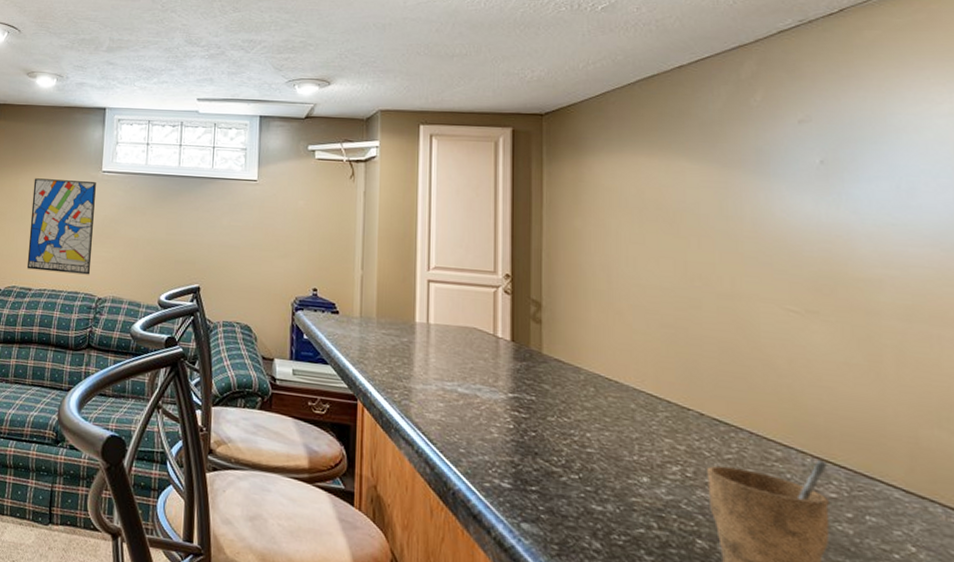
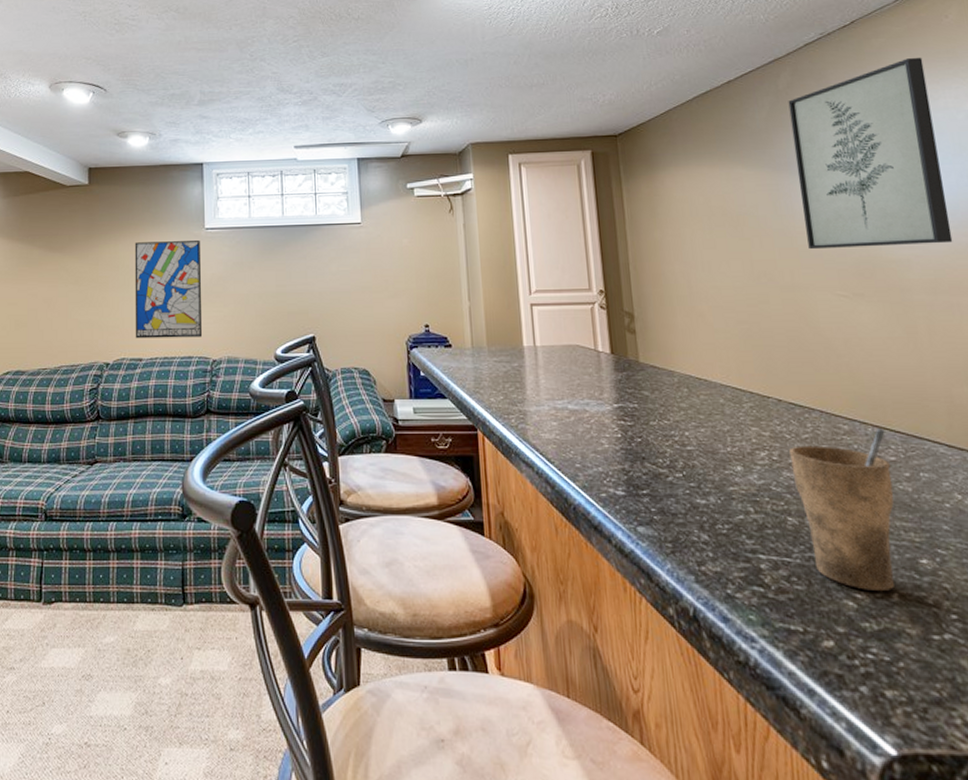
wall art: none [750,54,941,267] -> present [788,57,953,250]

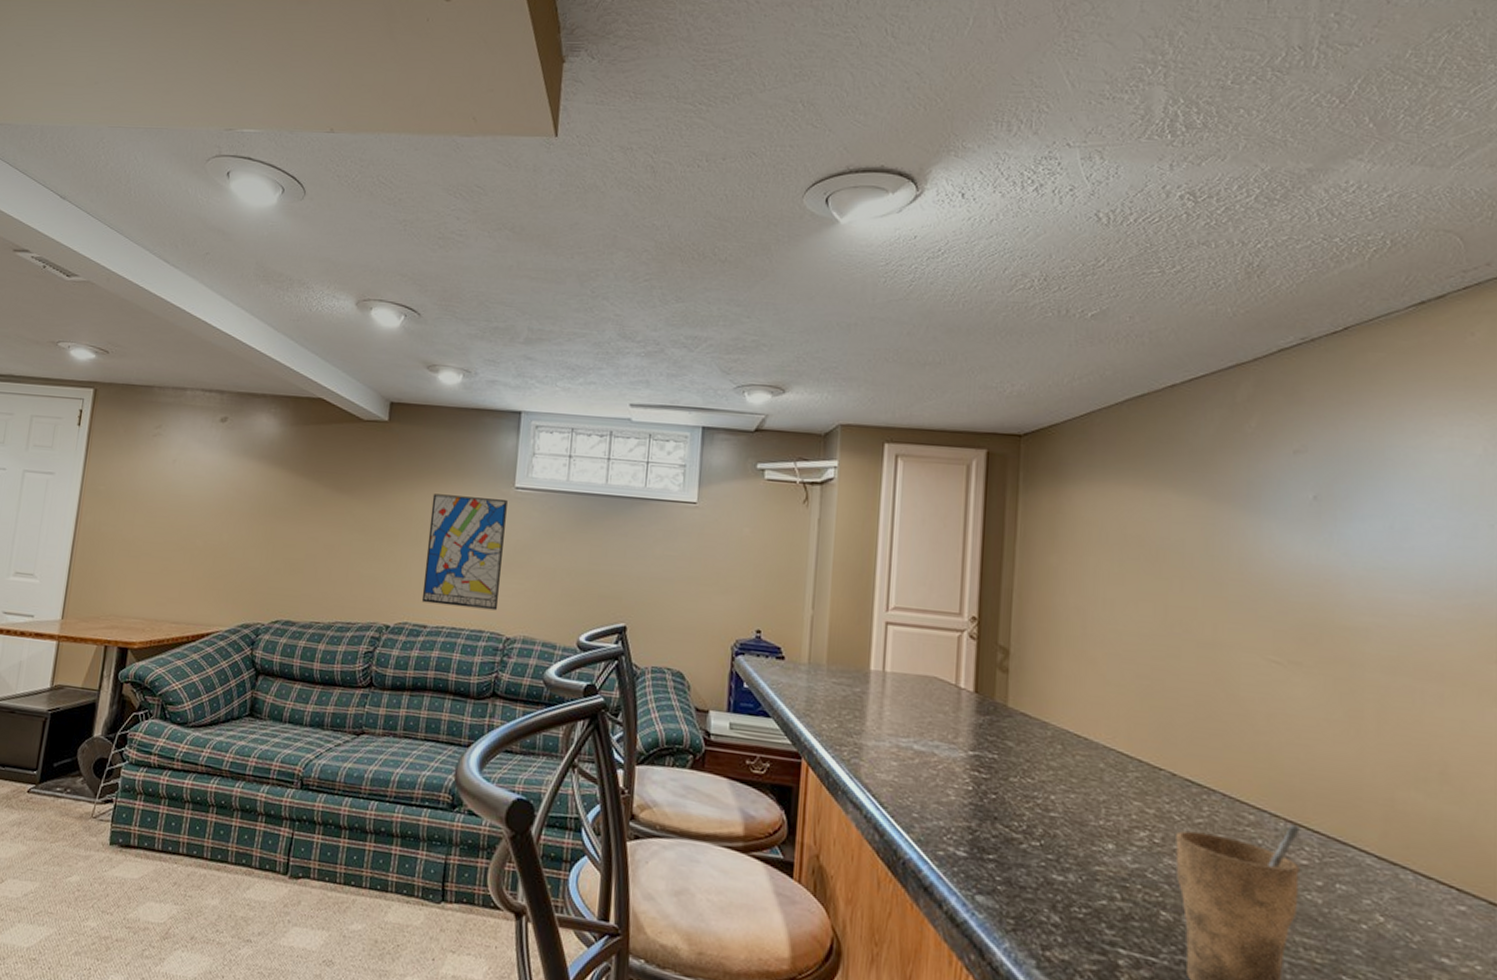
wall art: present [788,57,953,250] -> none [1241,381,1431,616]

